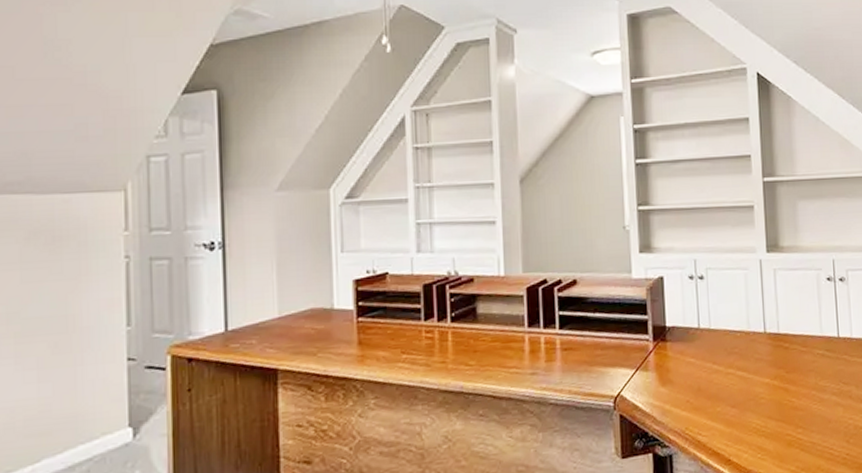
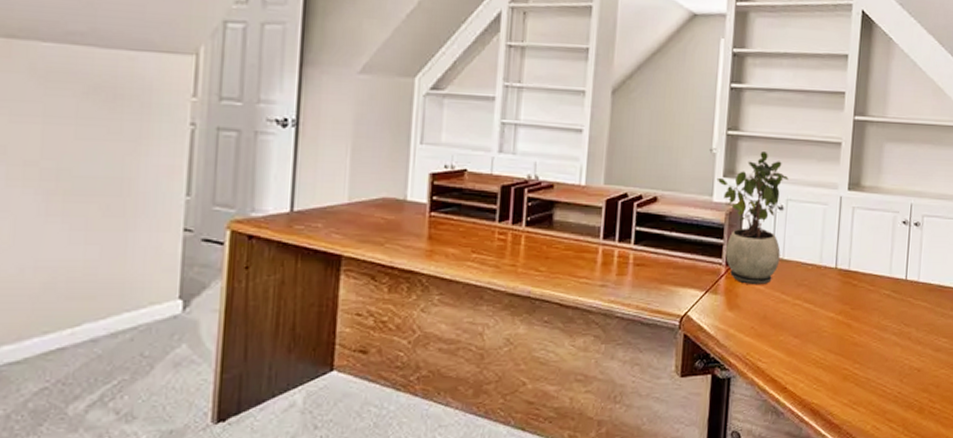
potted plant: none [633,223,707,359] -> present [717,152,789,285]

